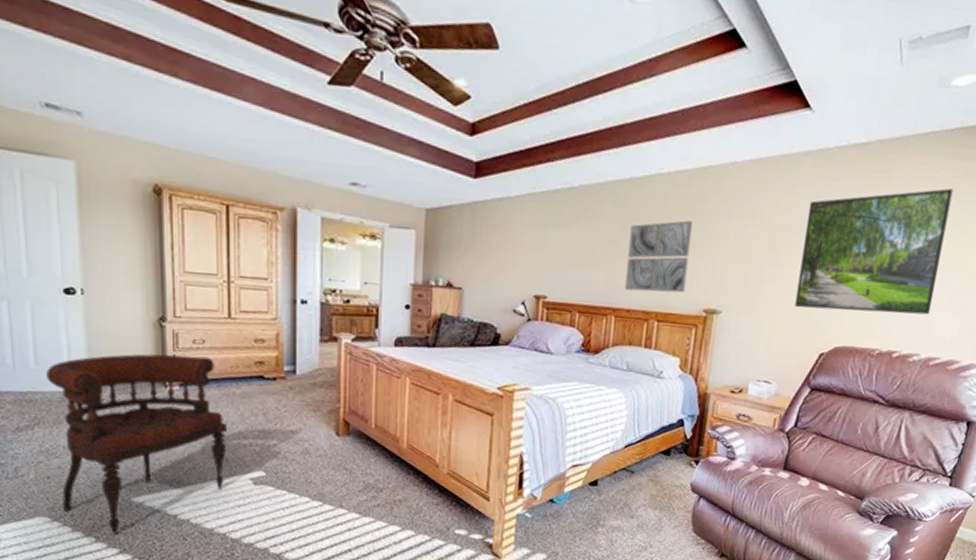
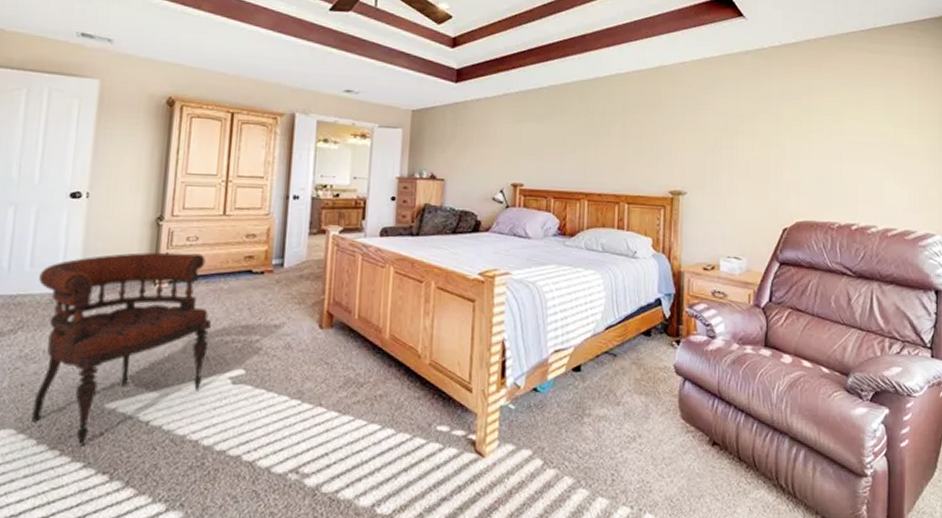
wall art: present [624,220,693,293] -> none [595,112,653,177]
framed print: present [795,188,954,315] -> none [753,78,879,189]

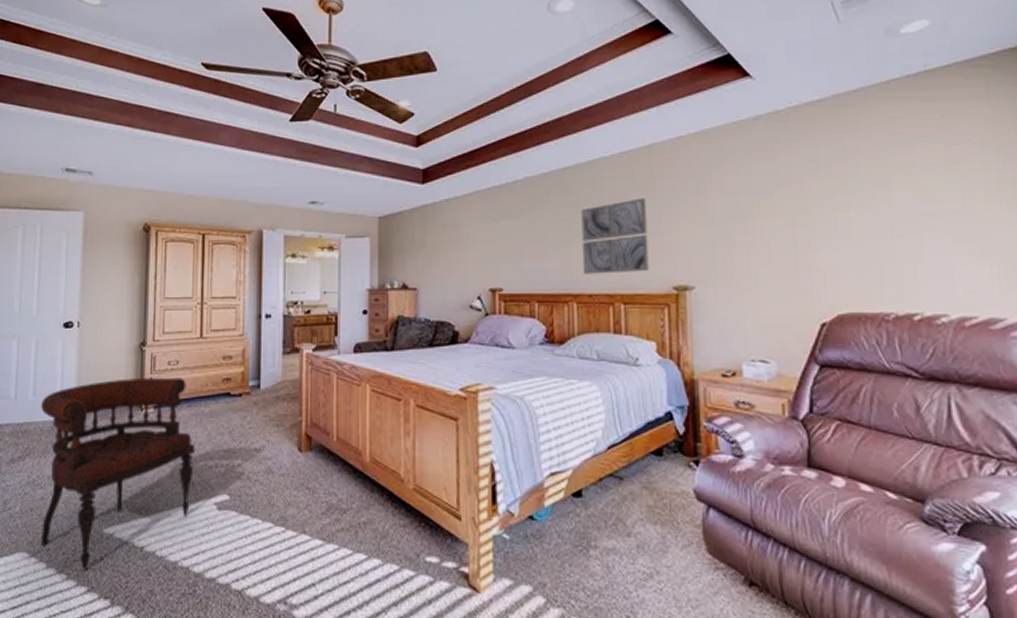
wall art: none [595,112,653,177] -> present [581,198,649,274]

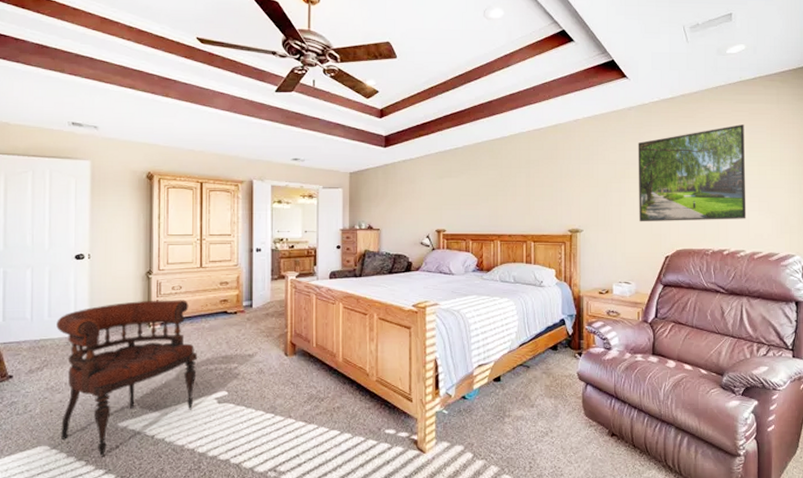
wall art: present [581,198,649,274] -> none [505,164,552,220]
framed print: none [770,132,948,275] -> present [638,124,746,222]

